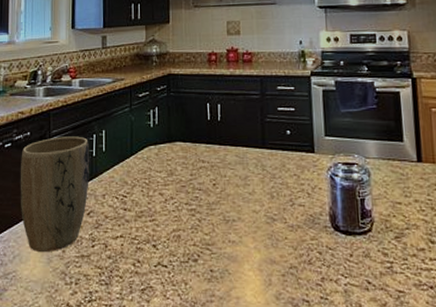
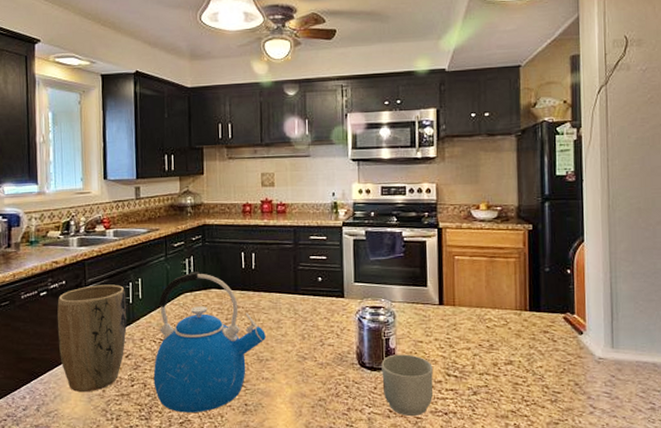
kettle: none [115,122,232,278] -> present [153,270,266,413]
mug: none [357,217,416,290] -> present [381,354,434,417]

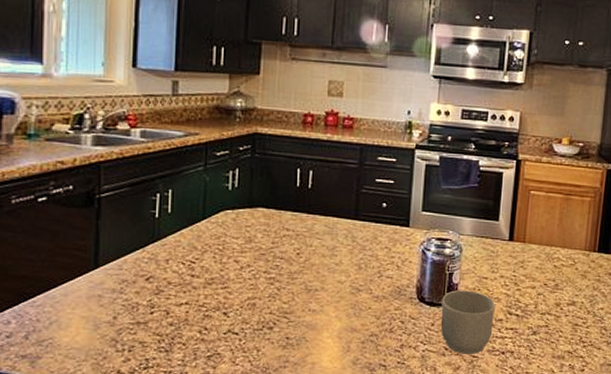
plant pot: present [57,284,127,393] -> none [58,193,152,319]
kettle: present [153,270,266,413] -> none [178,185,317,345]

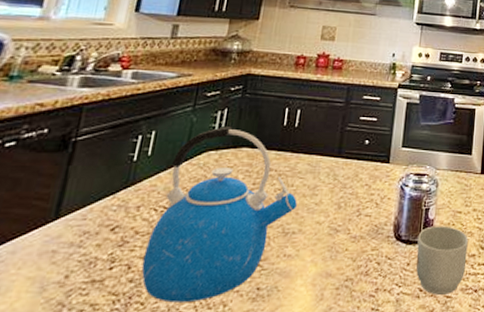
kettle: none [178,185,317,345] -> present [141,125,297,303]

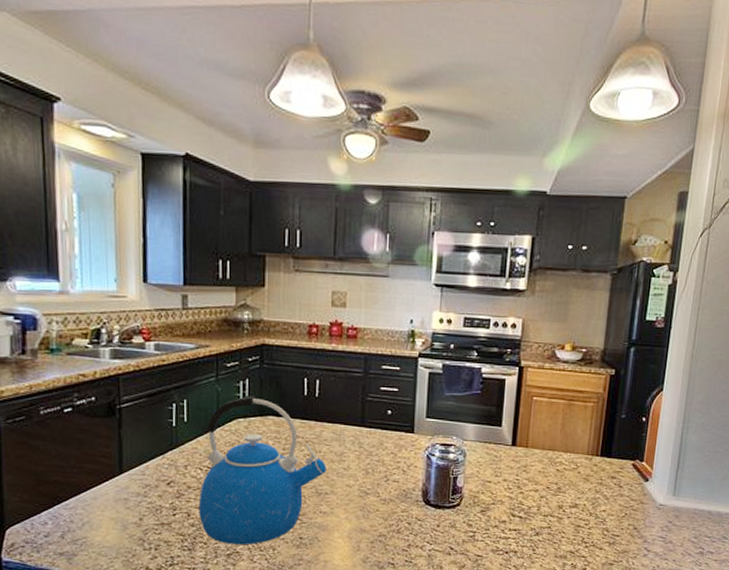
mug: present [415,226,468,296] -> none [445,493,499,555]

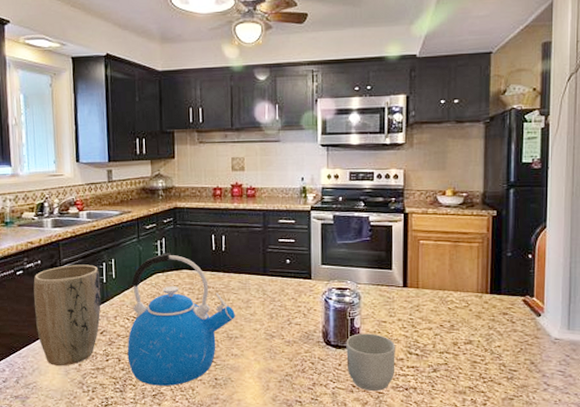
plant pot: none [85,404,169,520] -> present [33,264,101,366]
mug: none [445,493,499,555] -> present [346,333,395,392]

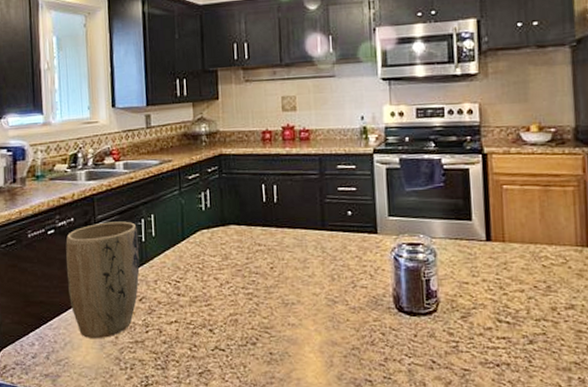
kettle: present [127,252,235,386] -> none [169,205,291,362]
mug: present [346,333,395,392] -> none [422,297,483,369]

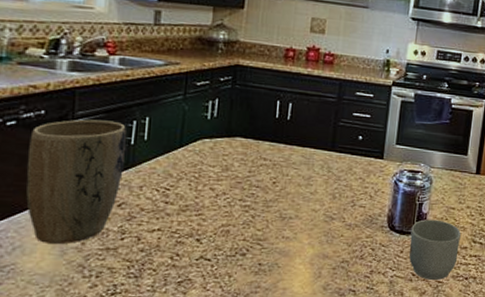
mug: none [422,297,483,369] -> present [408,219,461,281]

